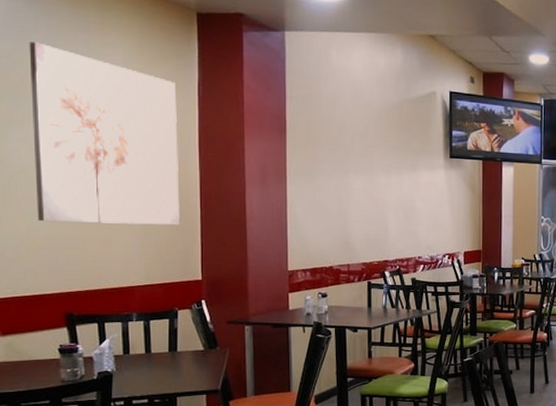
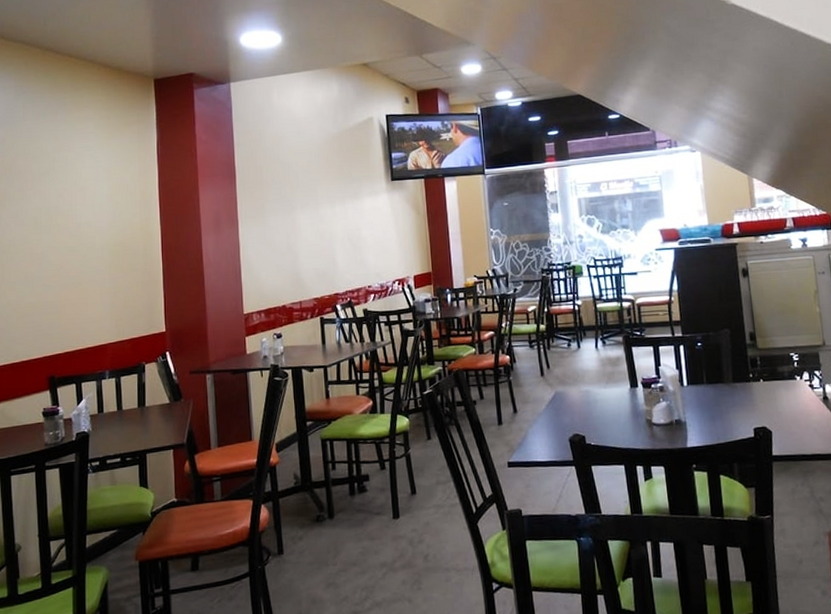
wall art: present [29,42,180,225] -> none [18,127,145,289]

